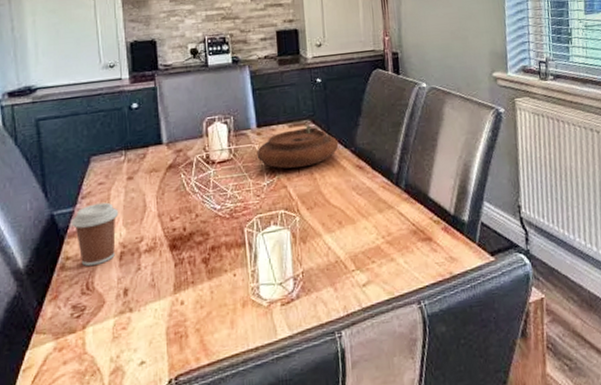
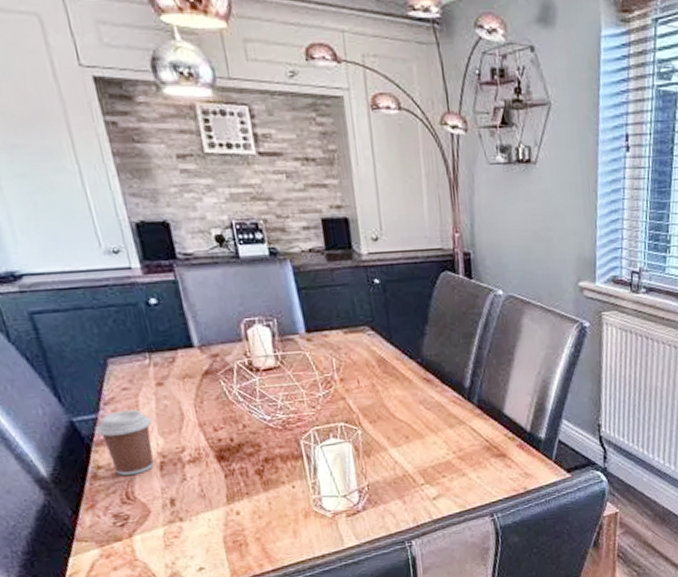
plate: present [256,125,339,169] -> none [307,332,403,379]

